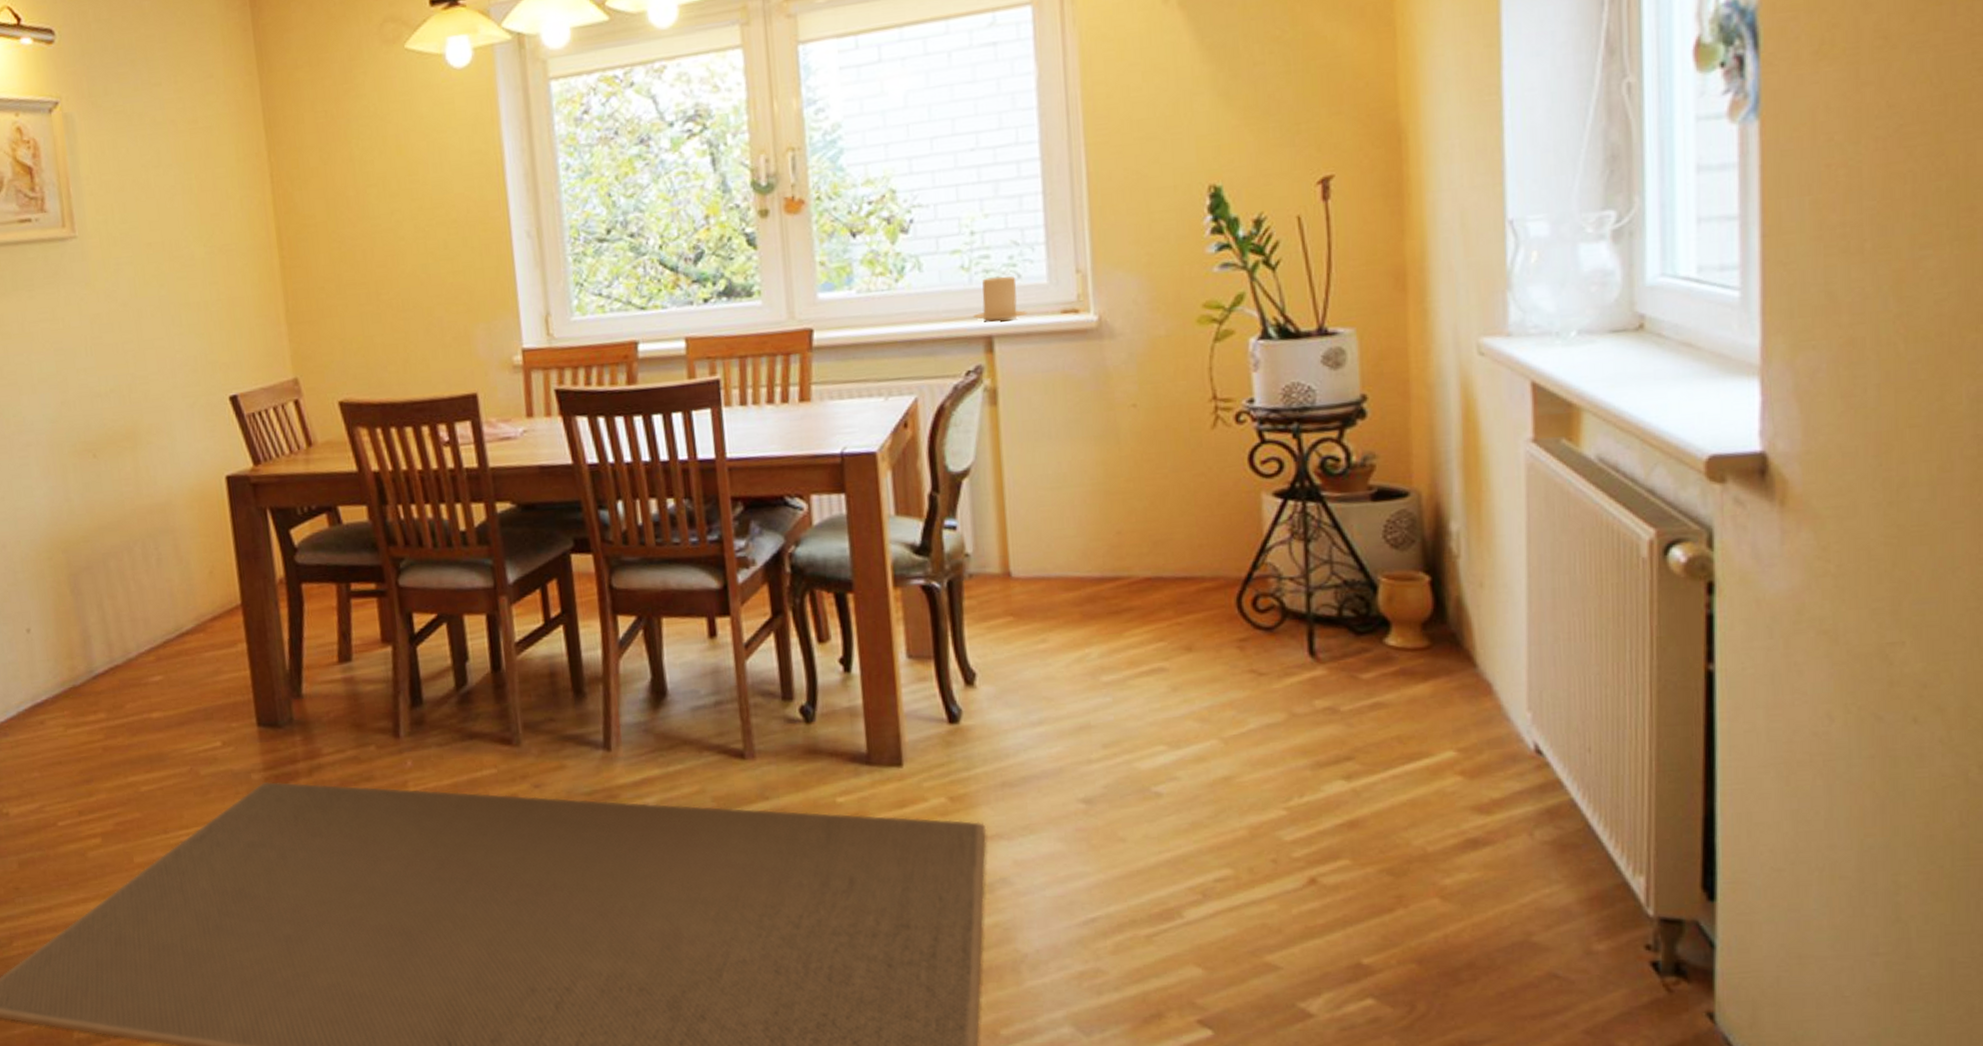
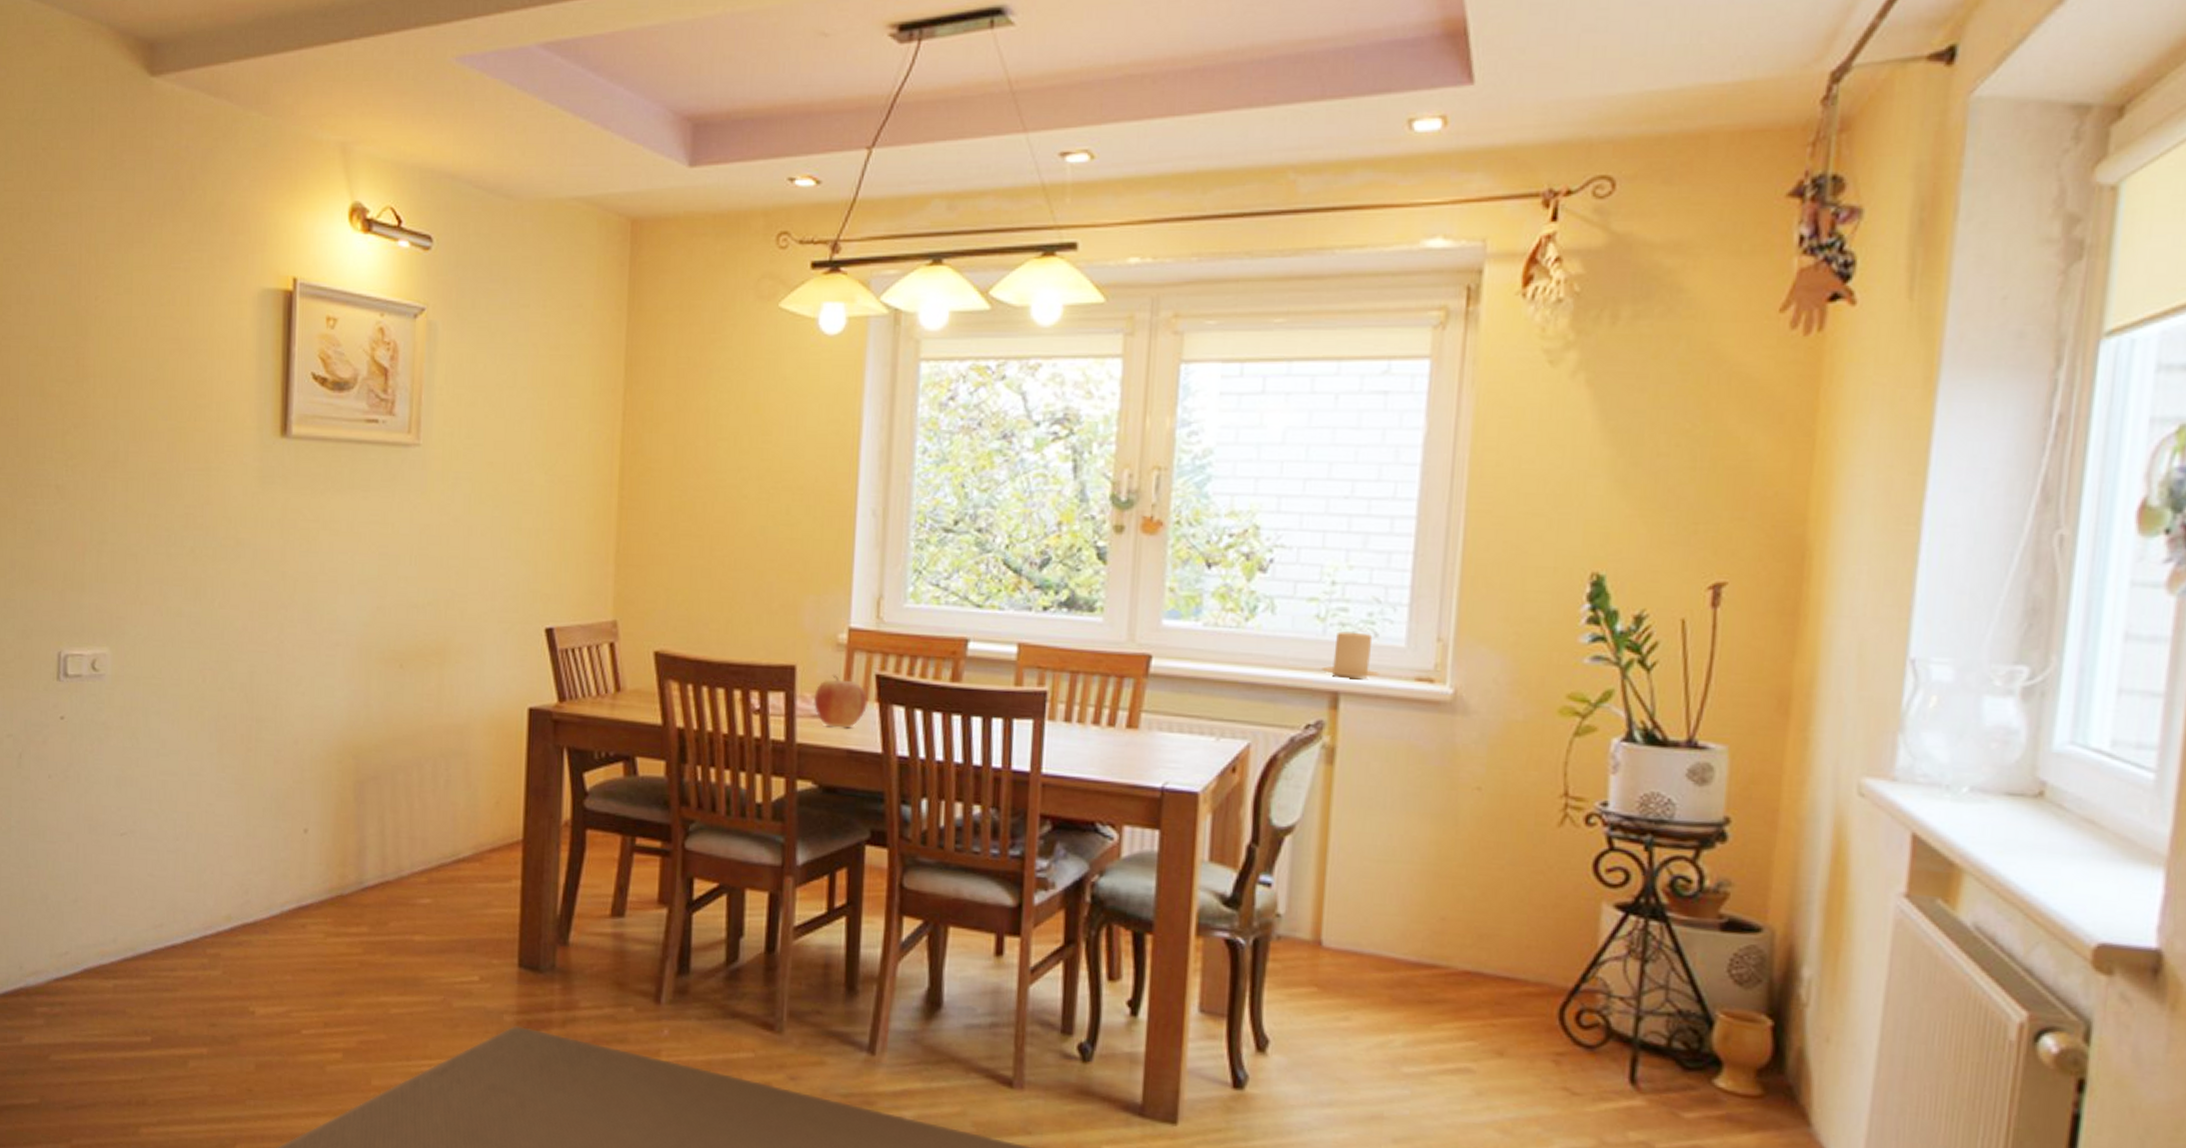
fruit: none [498,395,552,448] -> present [813,673,869,728]

